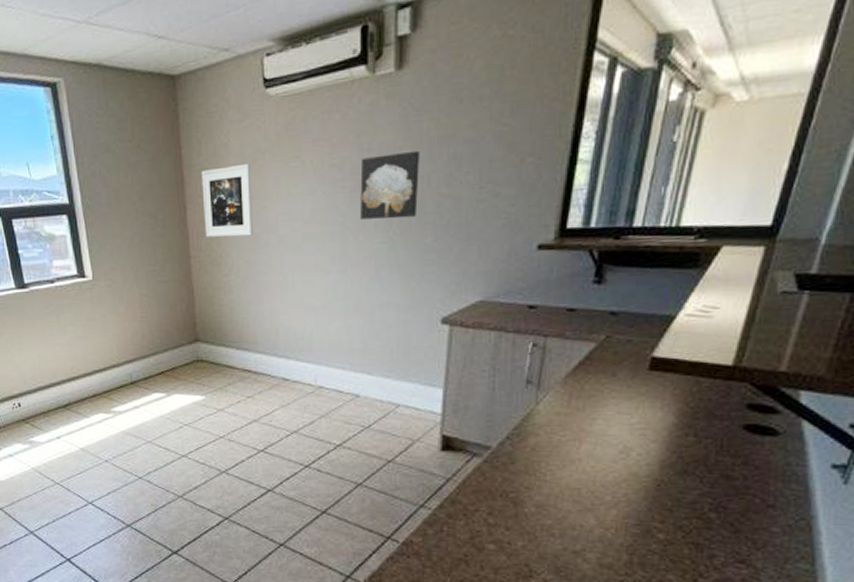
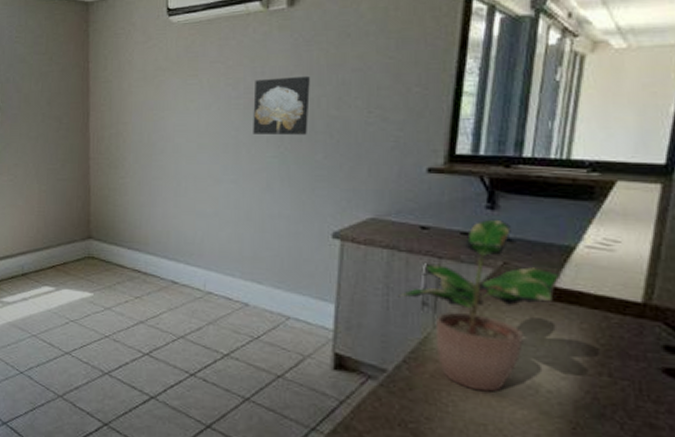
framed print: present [201,163,253,237] -> none [105,78,152,143]
potted plant: none [503,293,659,459] -> present [397,219,561,392]

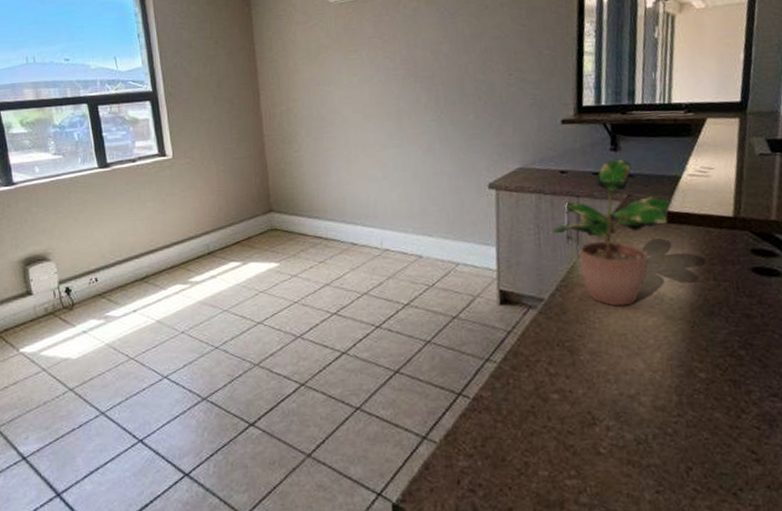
wall art: present [253,75,310,136] -> none [409,45,459,102]

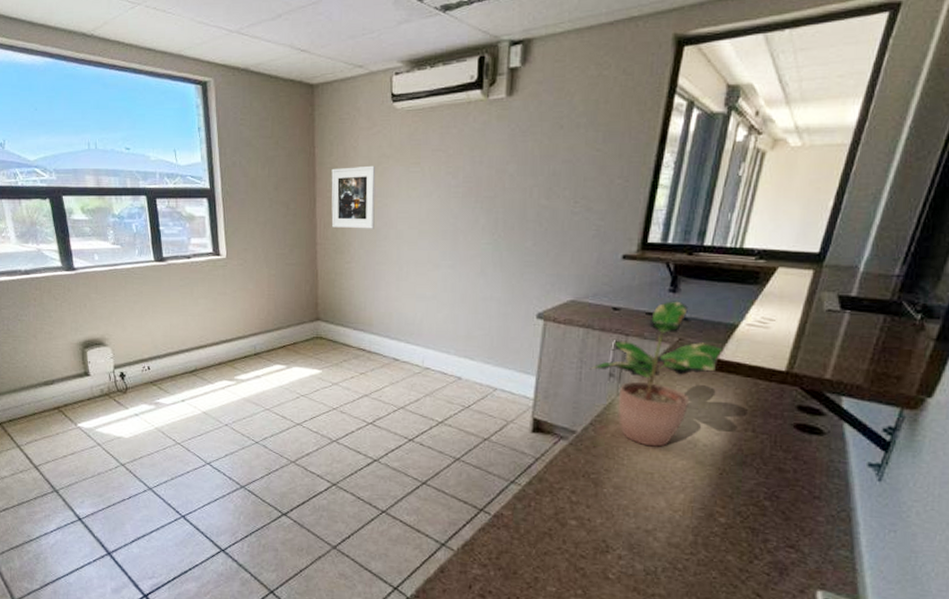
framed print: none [272,56,319,119] -> present [331,165,376,229]

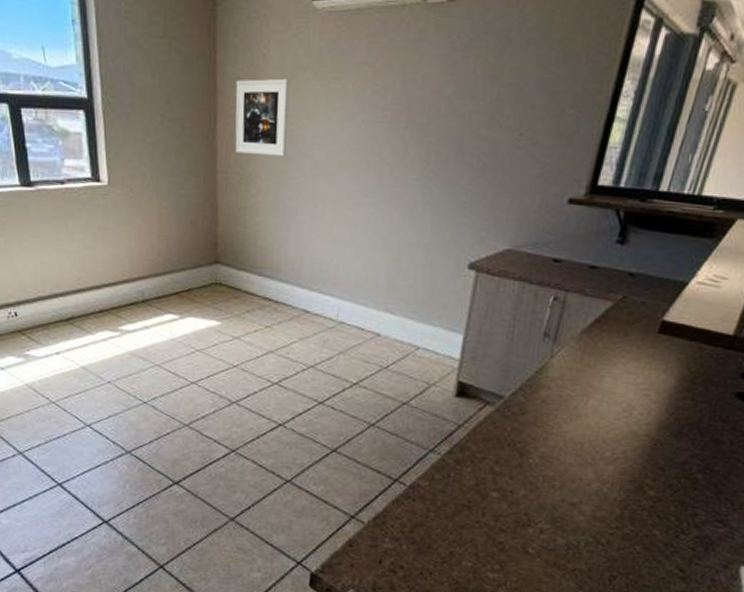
potted plant: present [589,301,724,447] -> none [522,253,671,415]

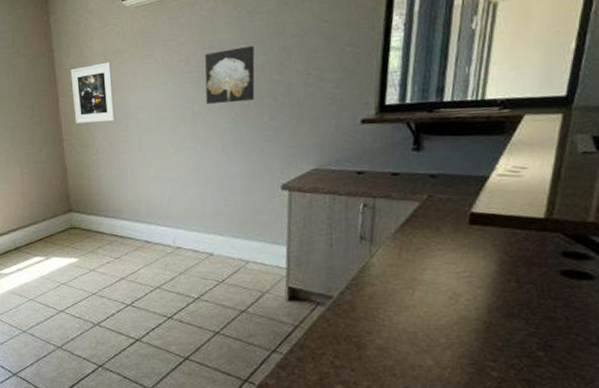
wall art: none [398,87,463,157] -> present [204,45,255,104]

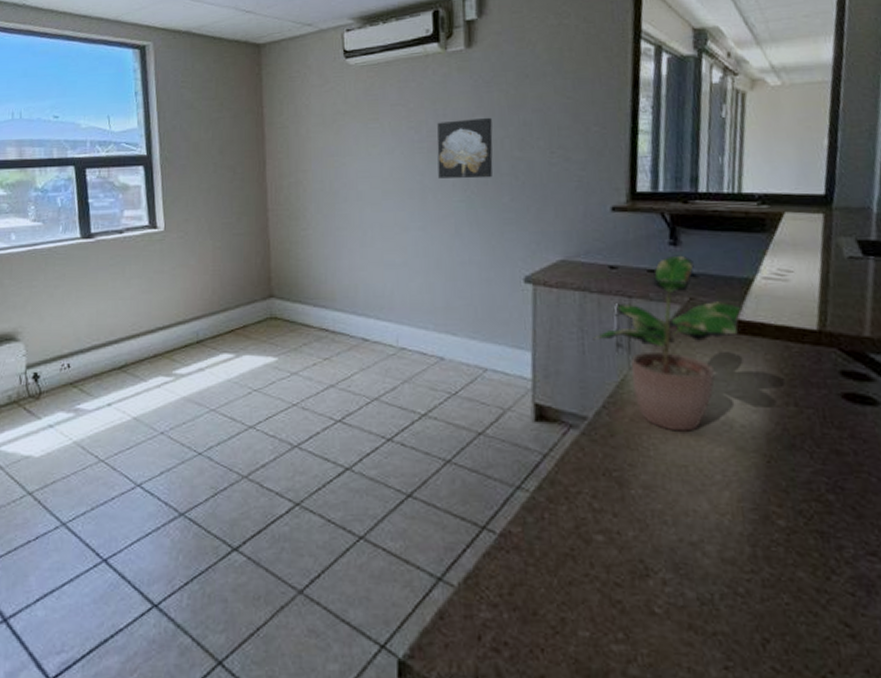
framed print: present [70,61,116,124] -> none [282,123,332,192]
potted plant: none [339,158,477,306] -> present [592,255,743,432]

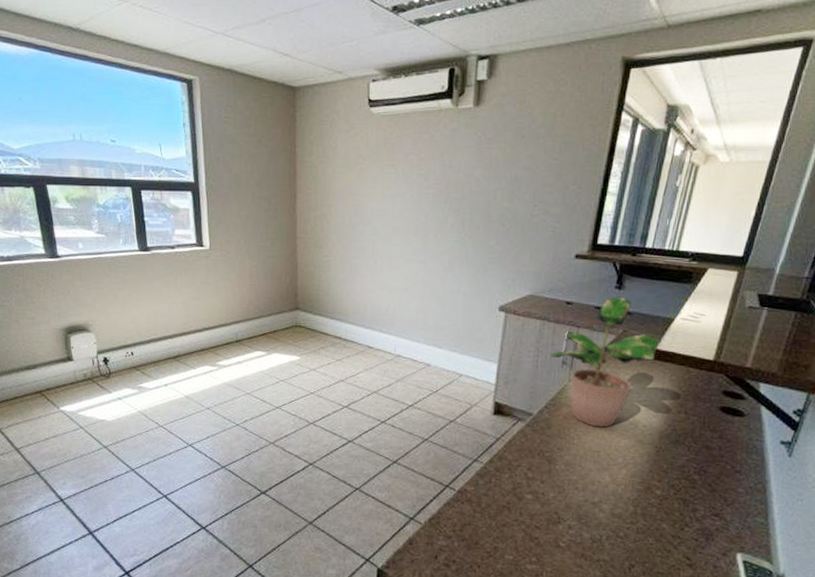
wall art: present [437,117,493,179] -> none [440,171,489,224]

